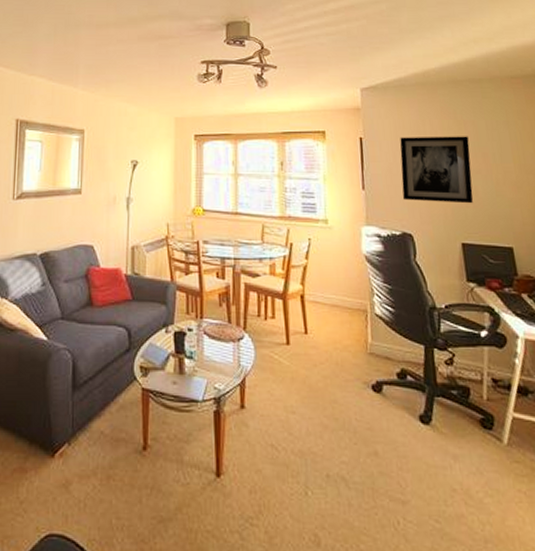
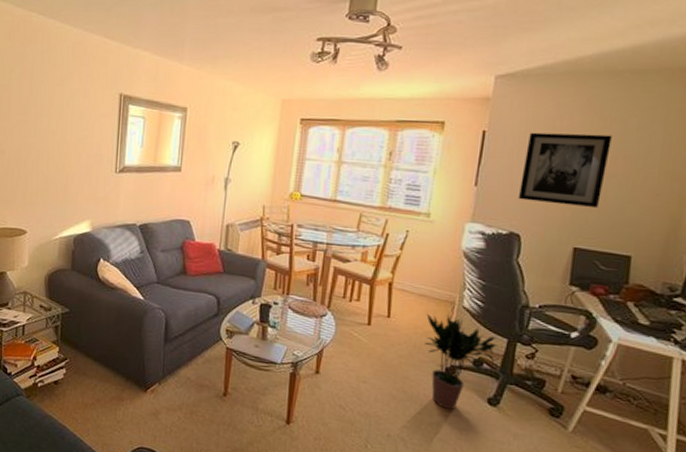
potted plant: none [342,324,416,435] -> present [425,313,497,410]

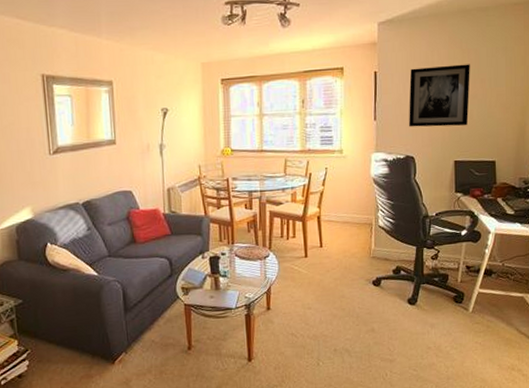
potted plant: present [425,313,497,410] -> none [351,235,409,317]

